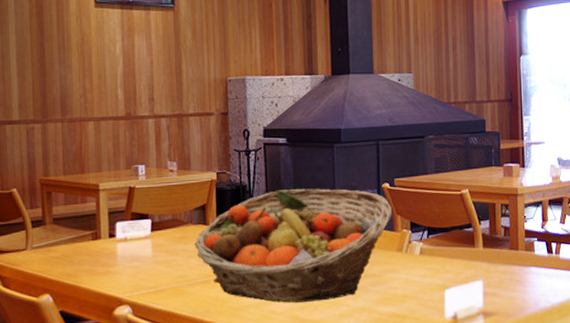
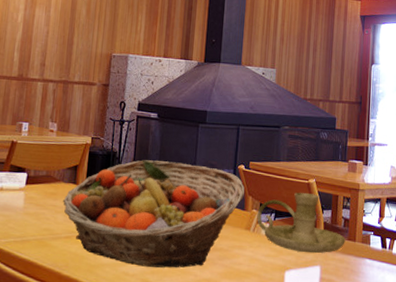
candle holder: none [408,204,507,269] -> present [257,192,346,254]

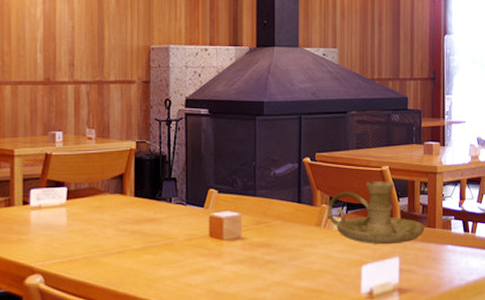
fruit basket: present [63,160,245,268] -> none [111,160,313,276]

